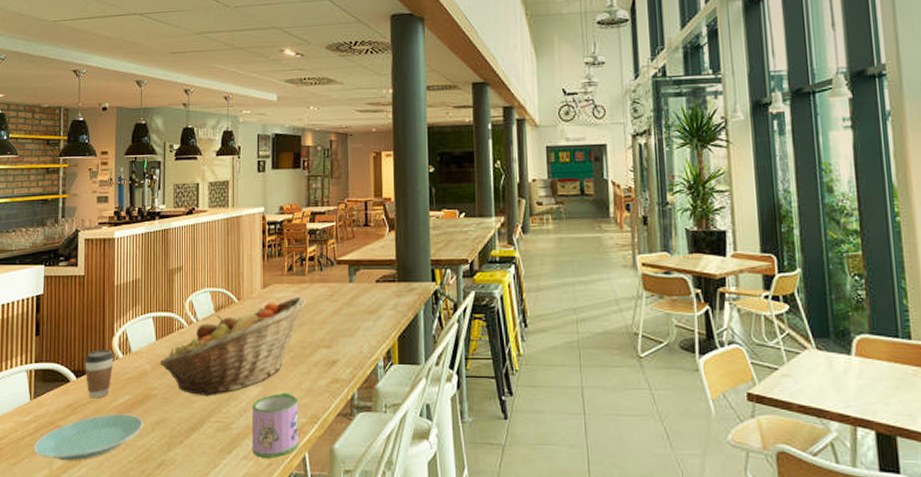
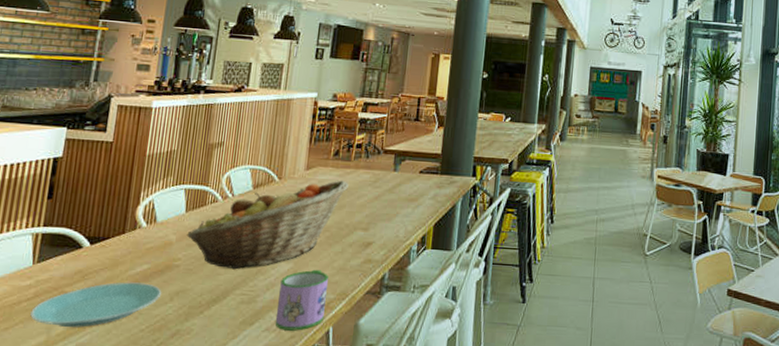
coffee cup: present [85,349,115,399] -> none [101,217,138,267]

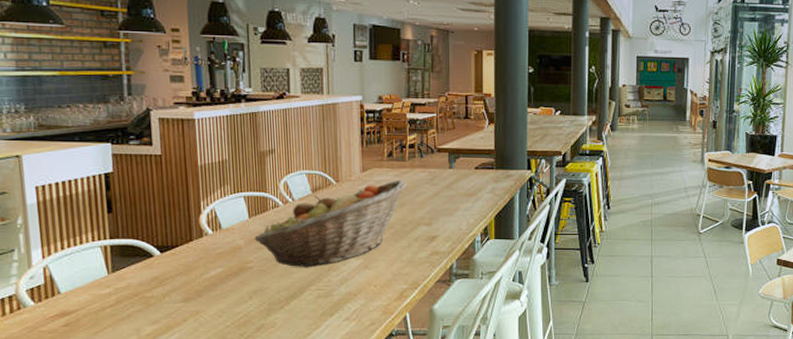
plate: present [30,282,162,327] -> none [116,285,240,328]
mug: present [275,269,328,331] -> none [353,263,399,319]

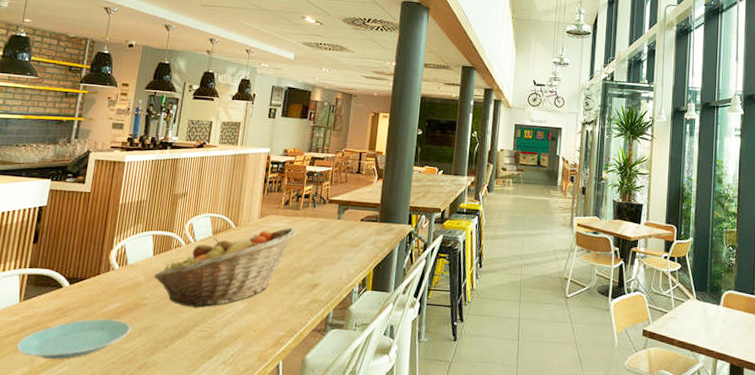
plate: none [116,285,240,328] -> present [16,318,132,359]

